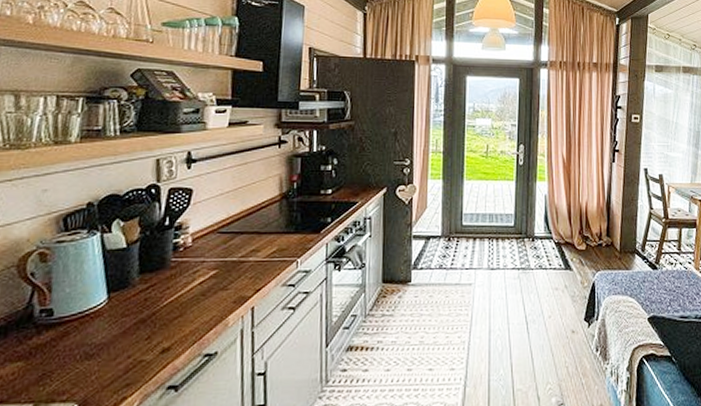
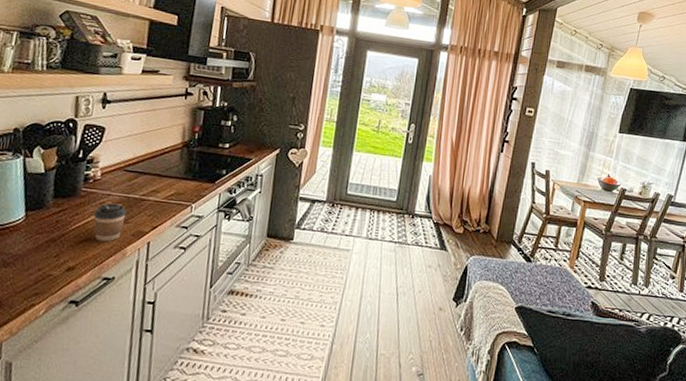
coffee cup: none [187,270,225,315] -> present [93,203,127,242]

